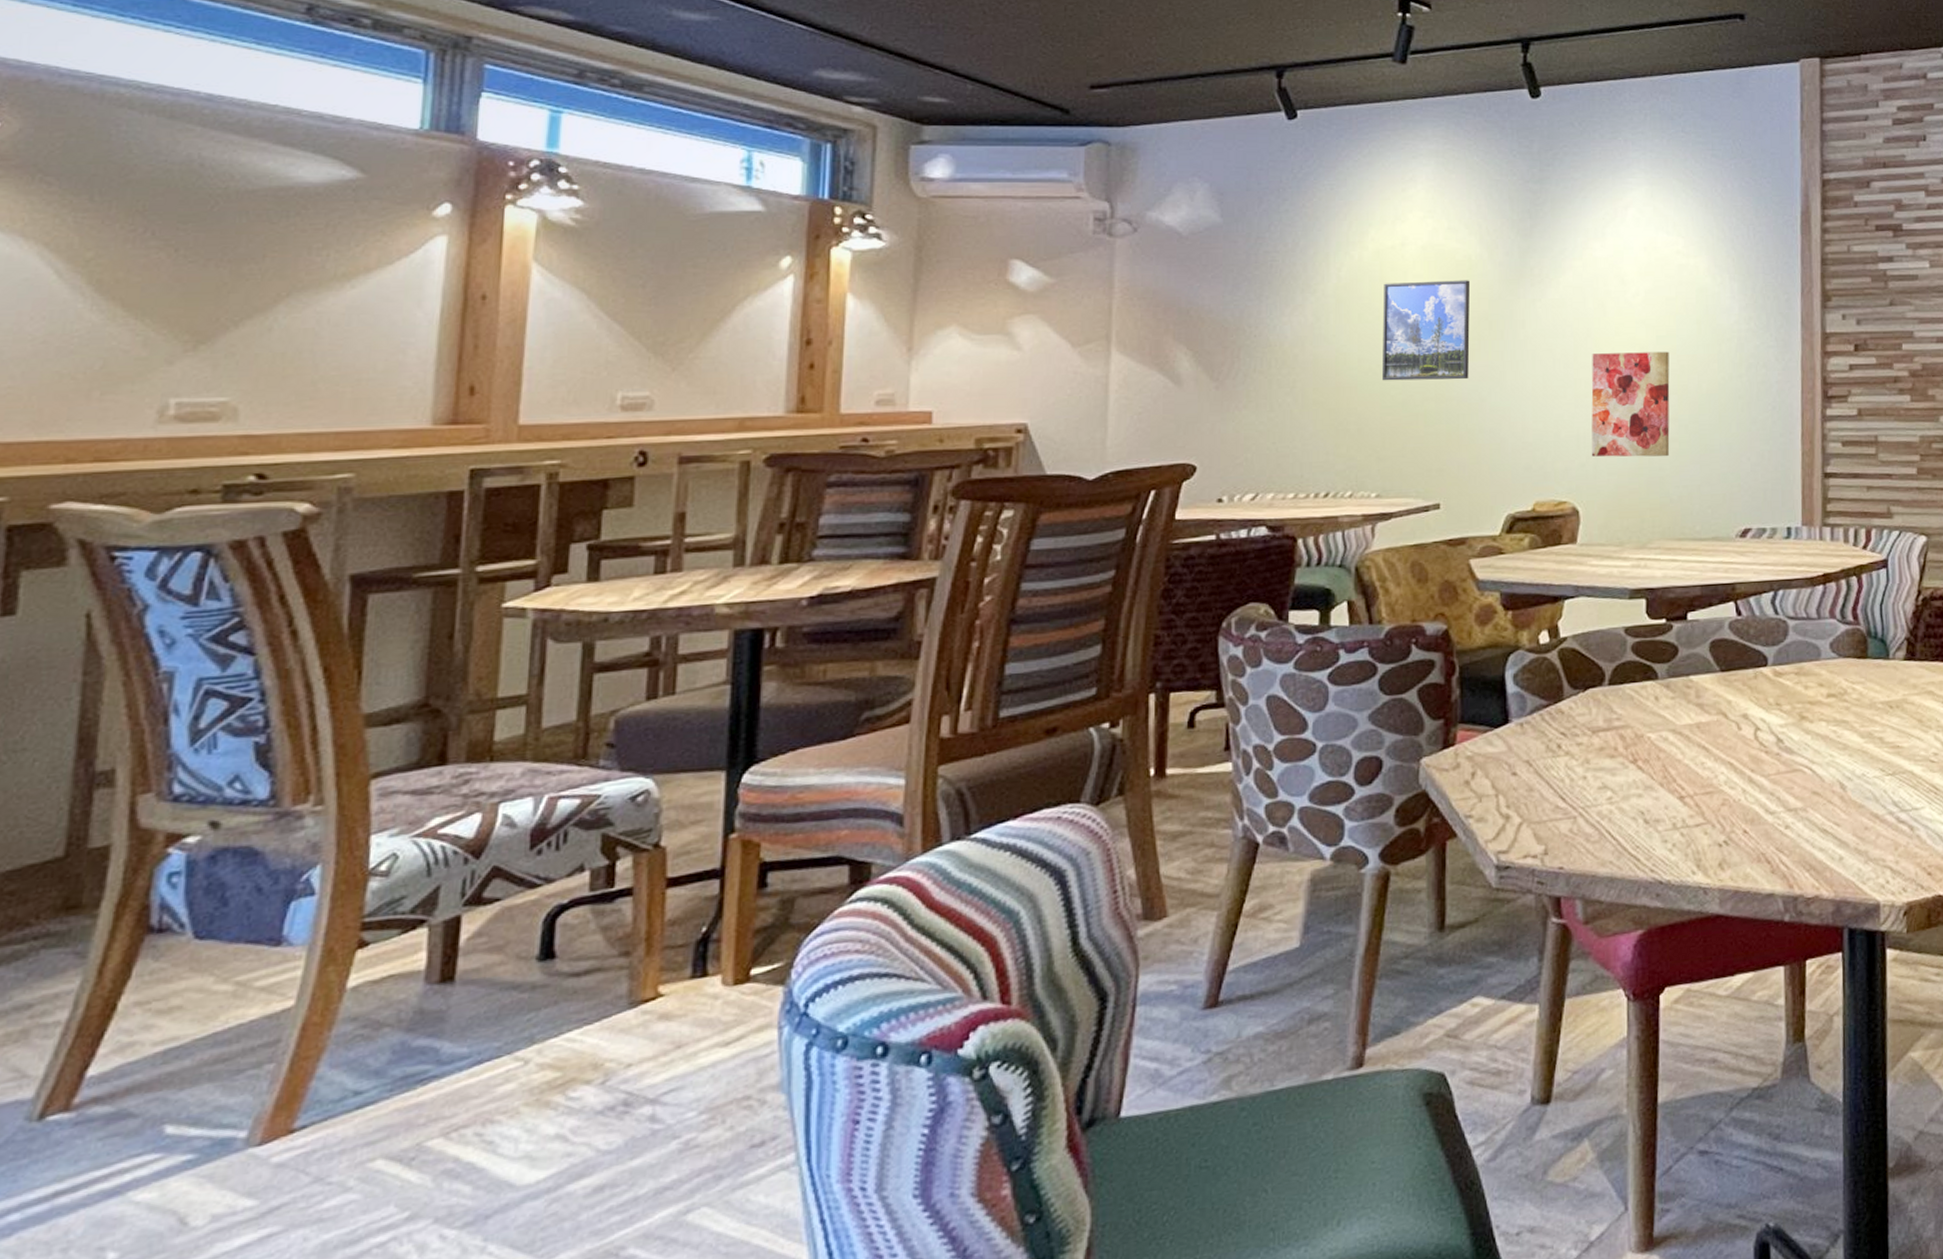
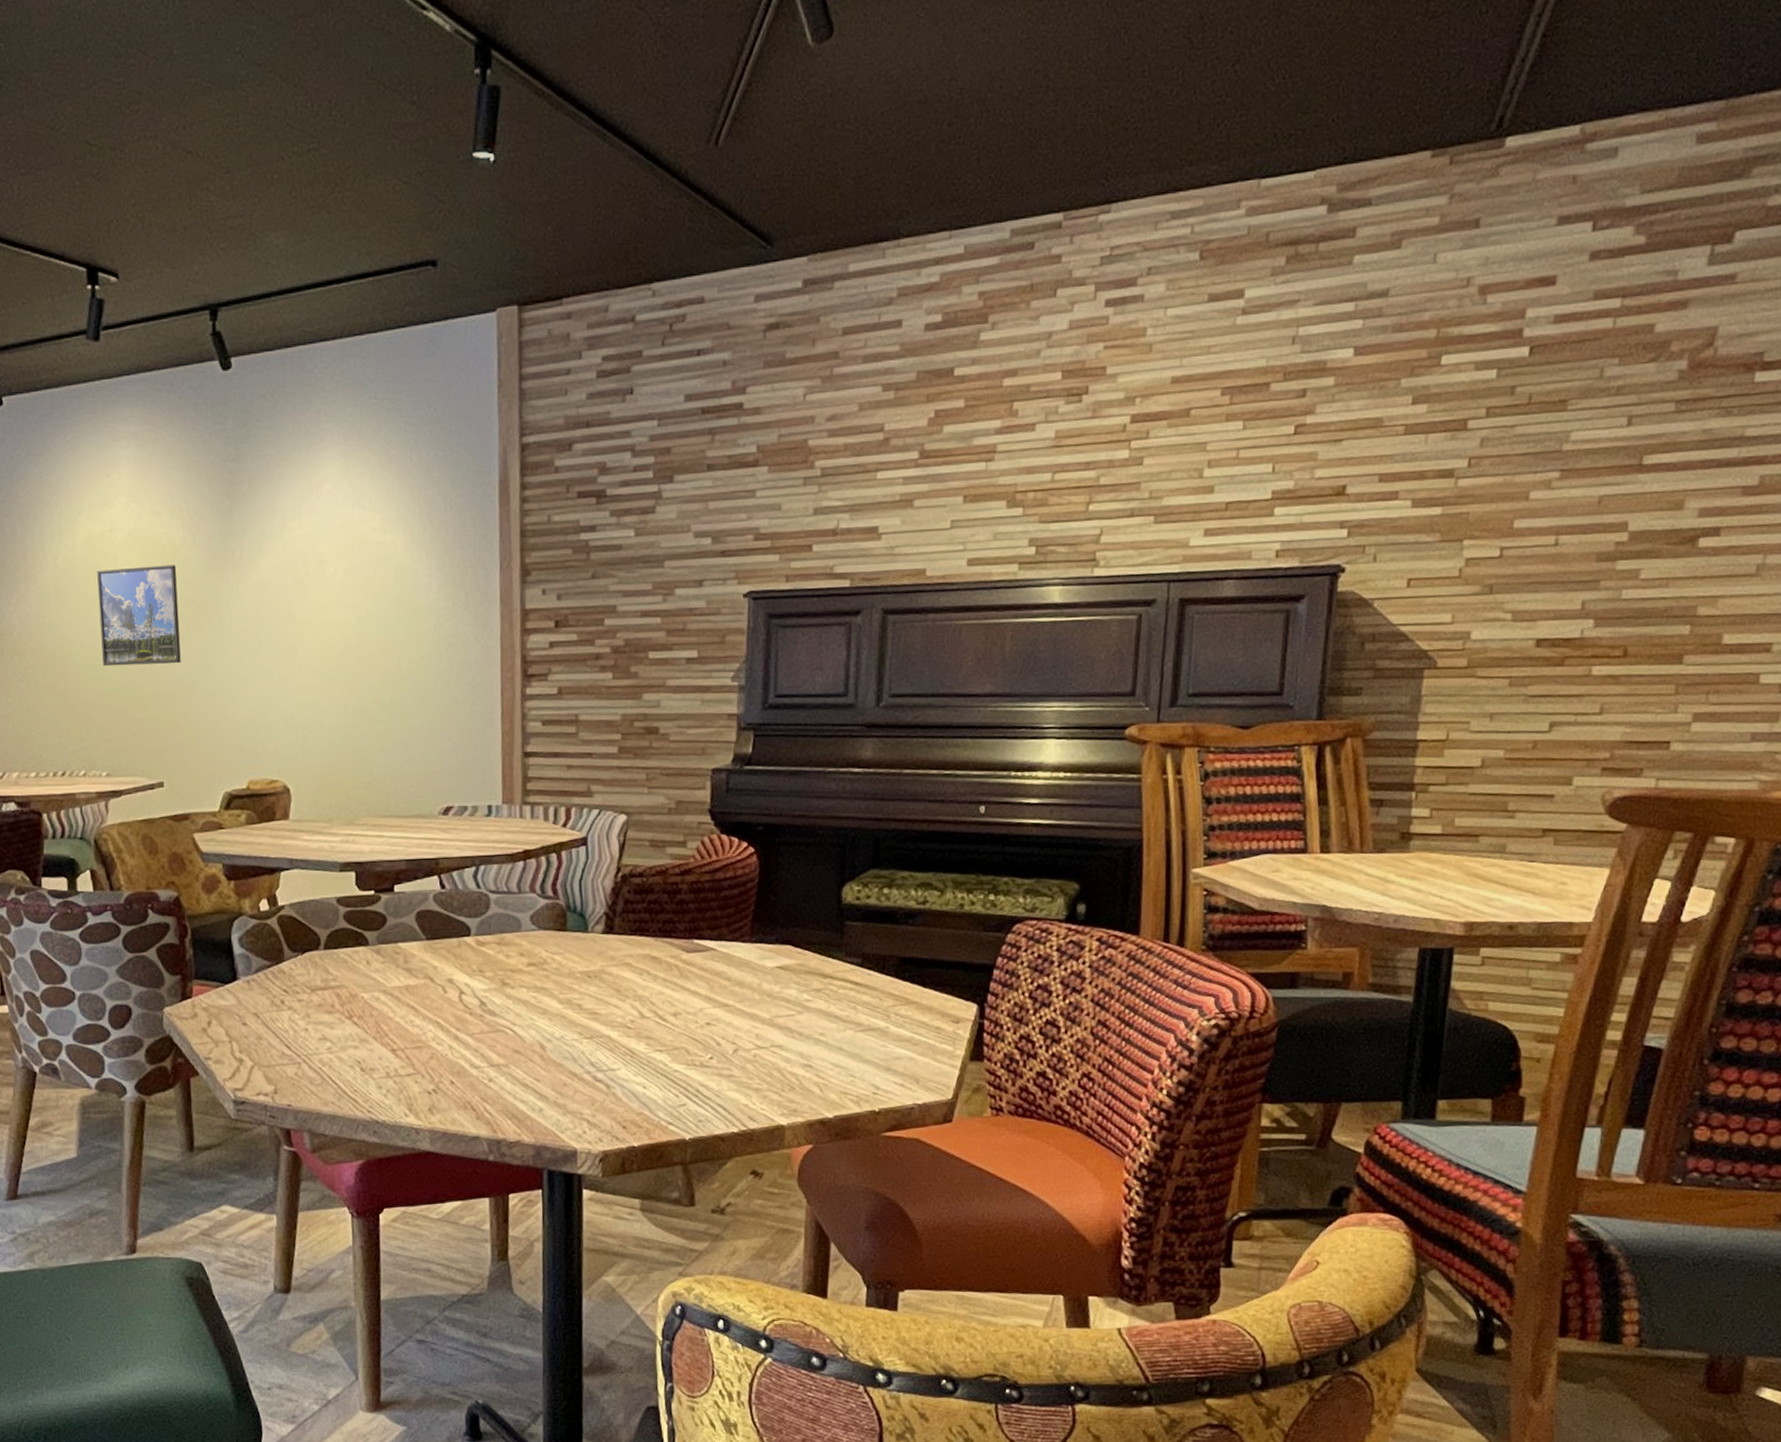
wall art: present [1591,351,1670,457] -> none [295,632,373,738]

